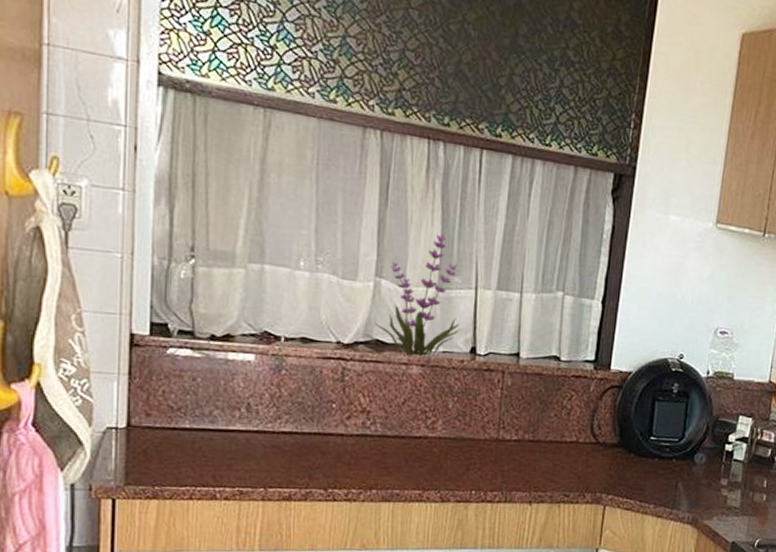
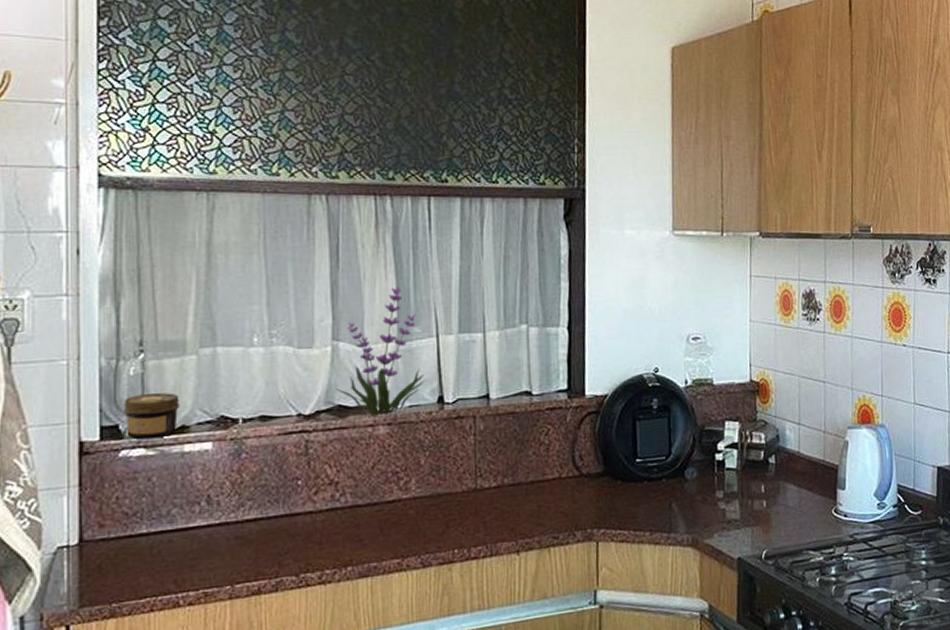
jar: none [172,297,226,343] -> present [123,392,179,440]

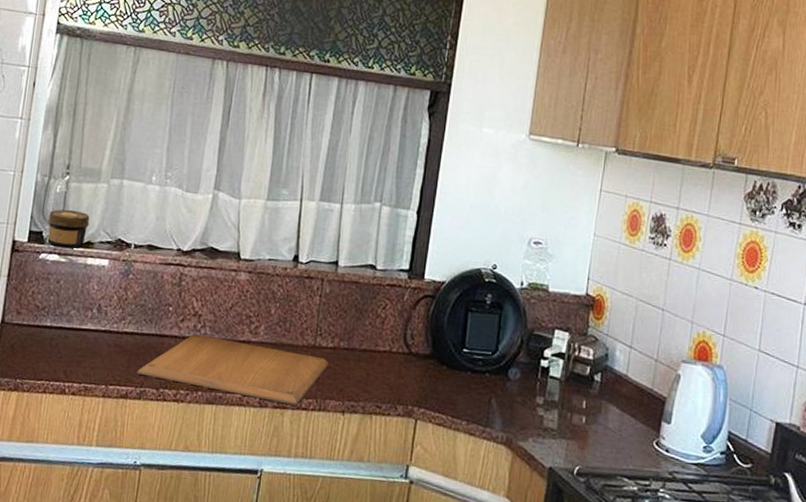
chopping board: none [268,499,495,564] -> present [137,333,330,406]
plant: present [335,287,424,416] -> none [210,150,285,264]

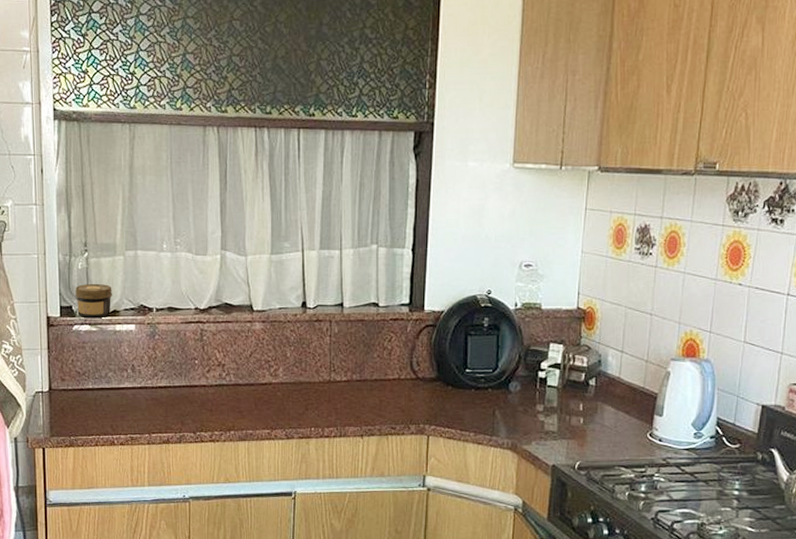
chopping board: present [137,333,330,406] -> none [174,381,345,435]

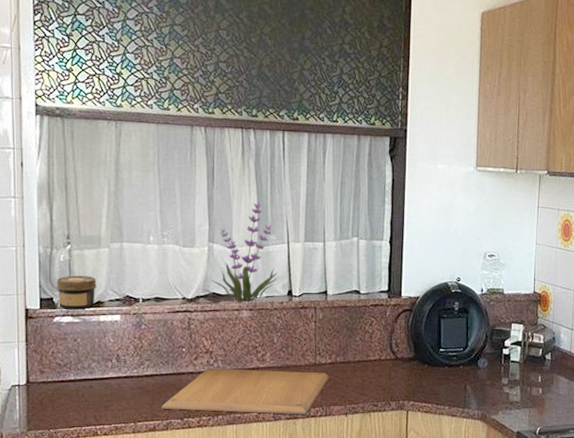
chopping board: none [174,381,345,435] -> present [161,368,330,415]
plant: none [223,207,292,314] -> present [211,203,278,303]

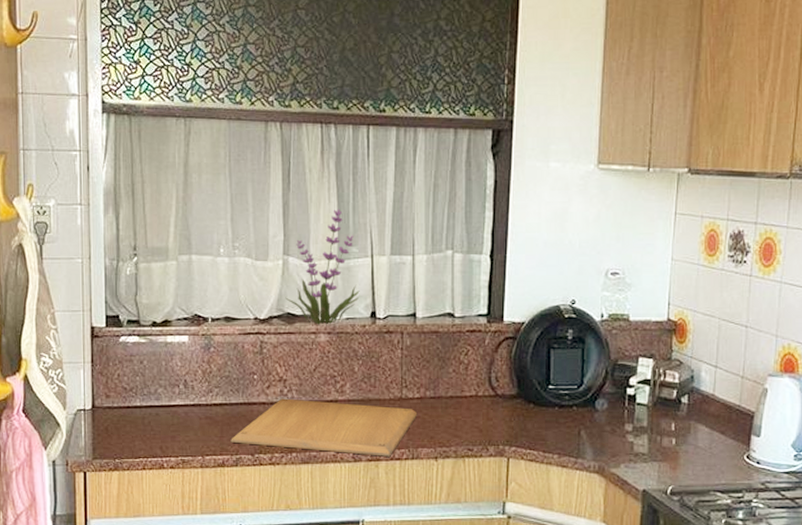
jar: present [56,275,96,310] -> none [122,290,163,329]

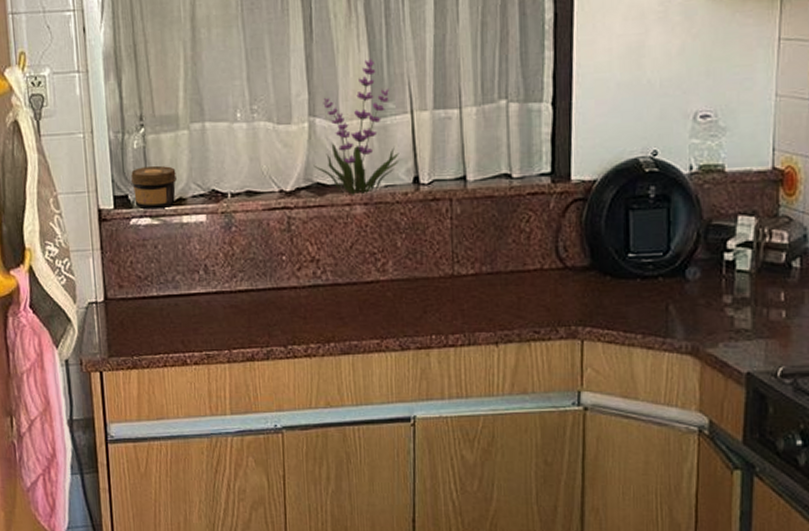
jar: none [122,290,163,329] -> present [130,165,176,210]
chopping board: present [231,398,418,457] -> none [260,281,473,344]

